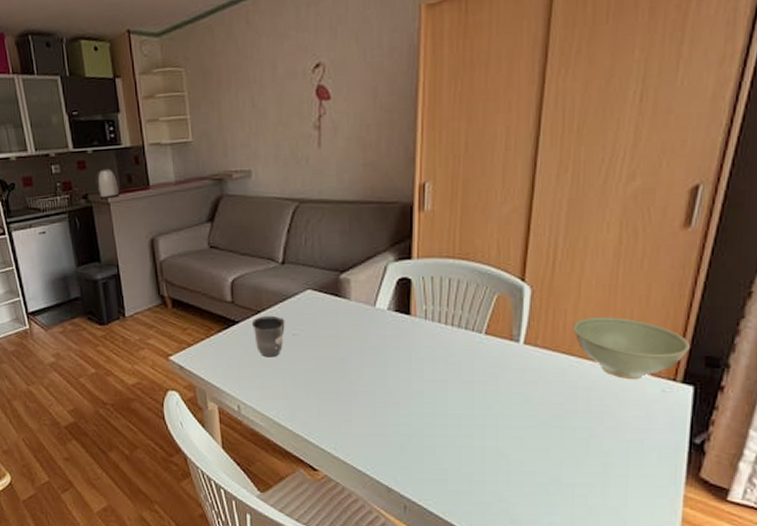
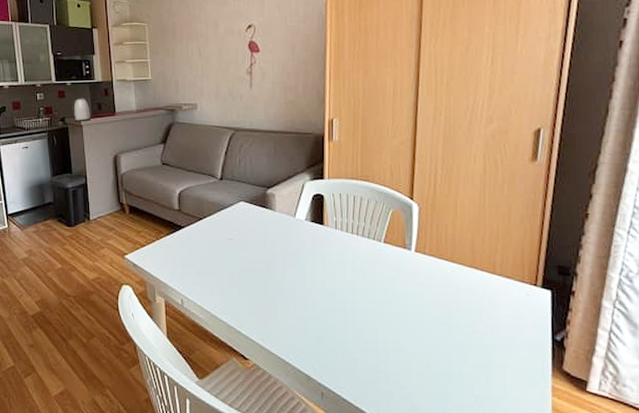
mug: present [251,315,285,358] -> none [194,222,222,258]
bowl: present [573,317,690,380] -> none [453,231,545,285]

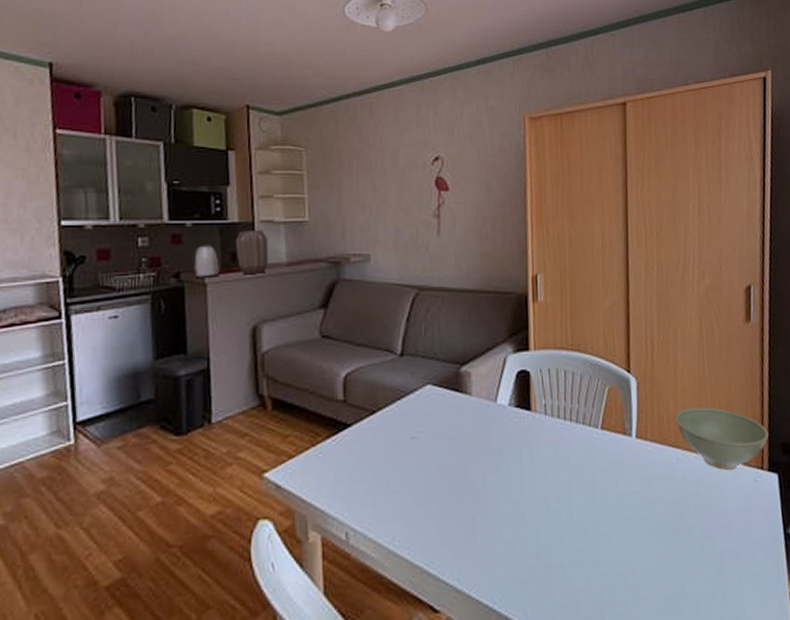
vase: none [100,87,123,119] -> present [235,230,268,275]
bowl: none [453,231,545,285] -> present [675,407,769,471]

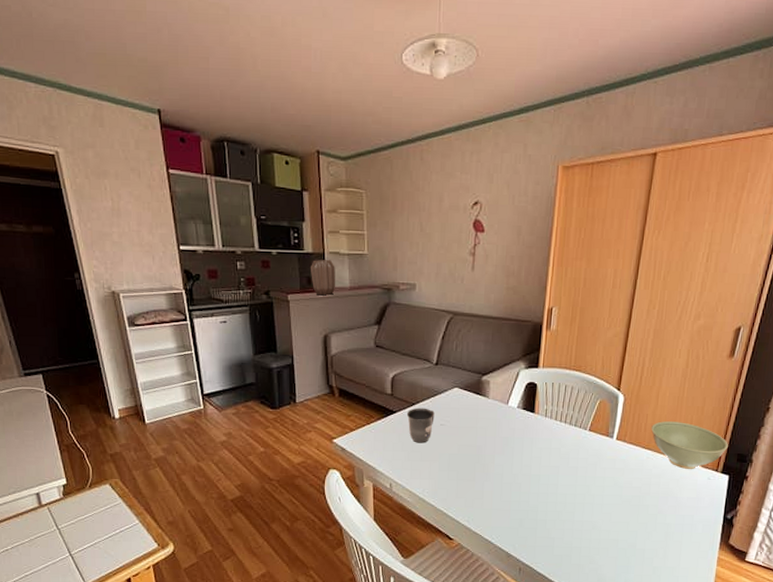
kettle: present [192,245,219,279] -> none [278,270,298,297]
mug: none [365,416,403,468] -> present [406,407,435,443]

